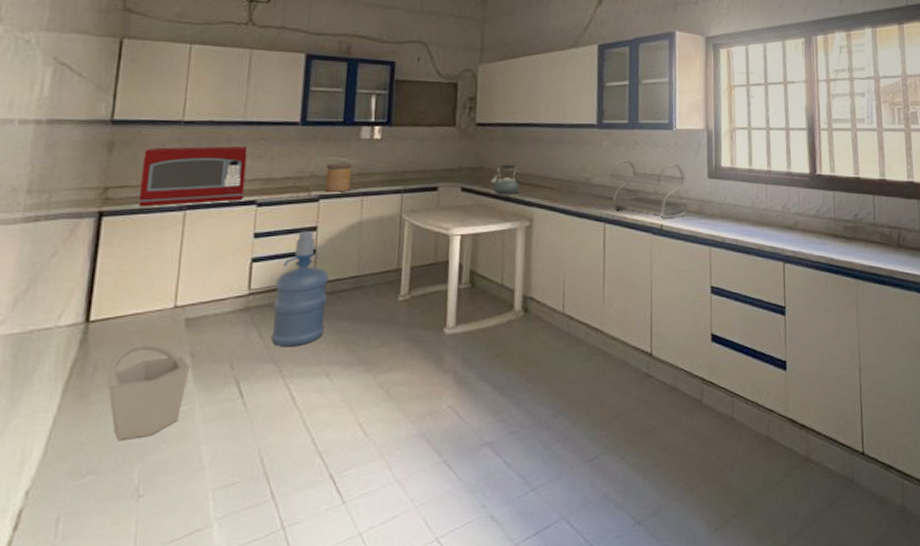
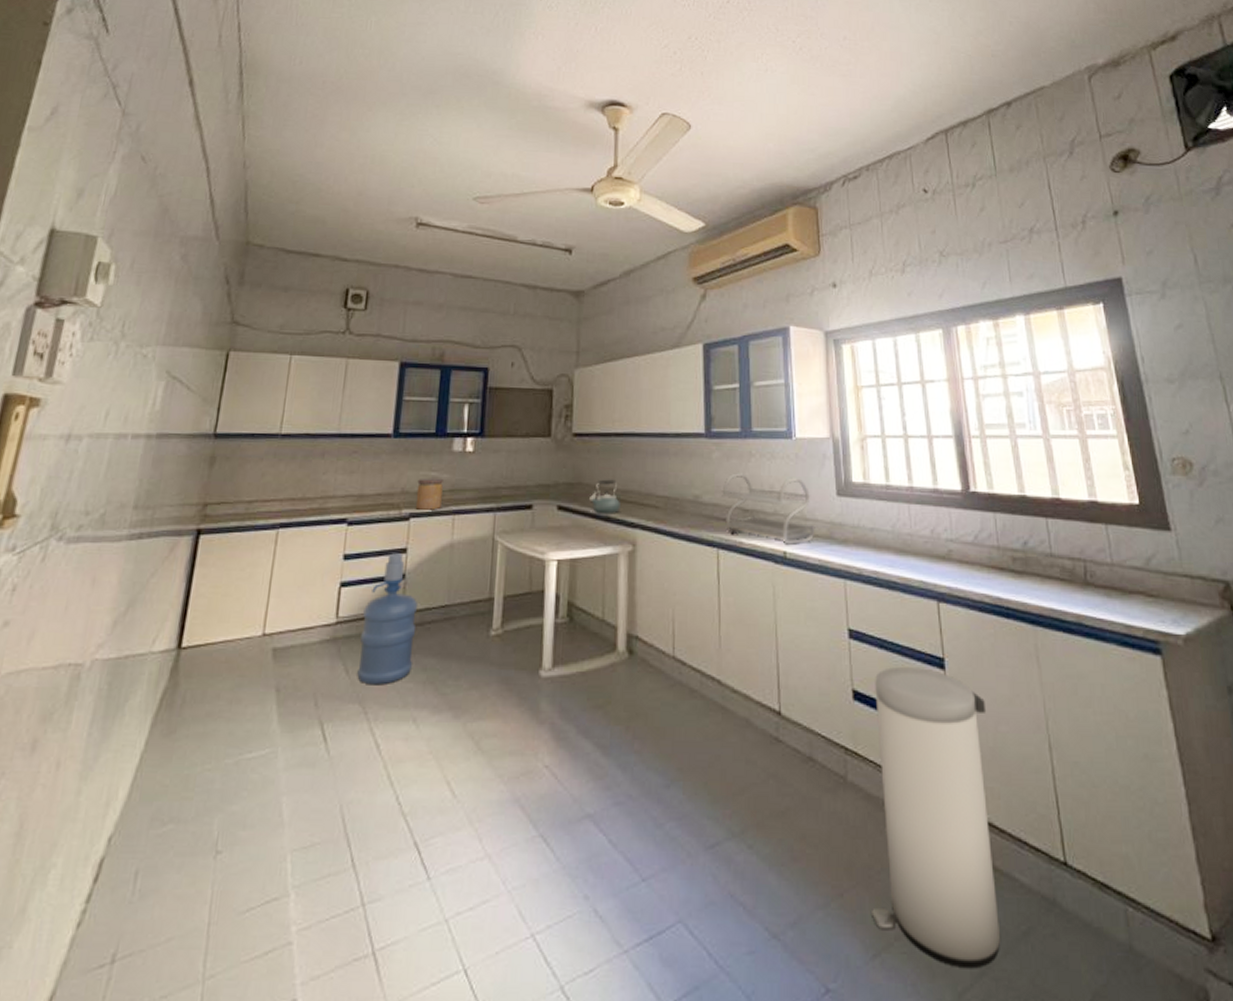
bucket: present [107,342,190,440] -> none [193,674,275,785]
microwave: present [138,145,248,207] -> none [234,459,341,525]
pedal bin: none [716,315,815,533] -> present [872,667,1001,967]

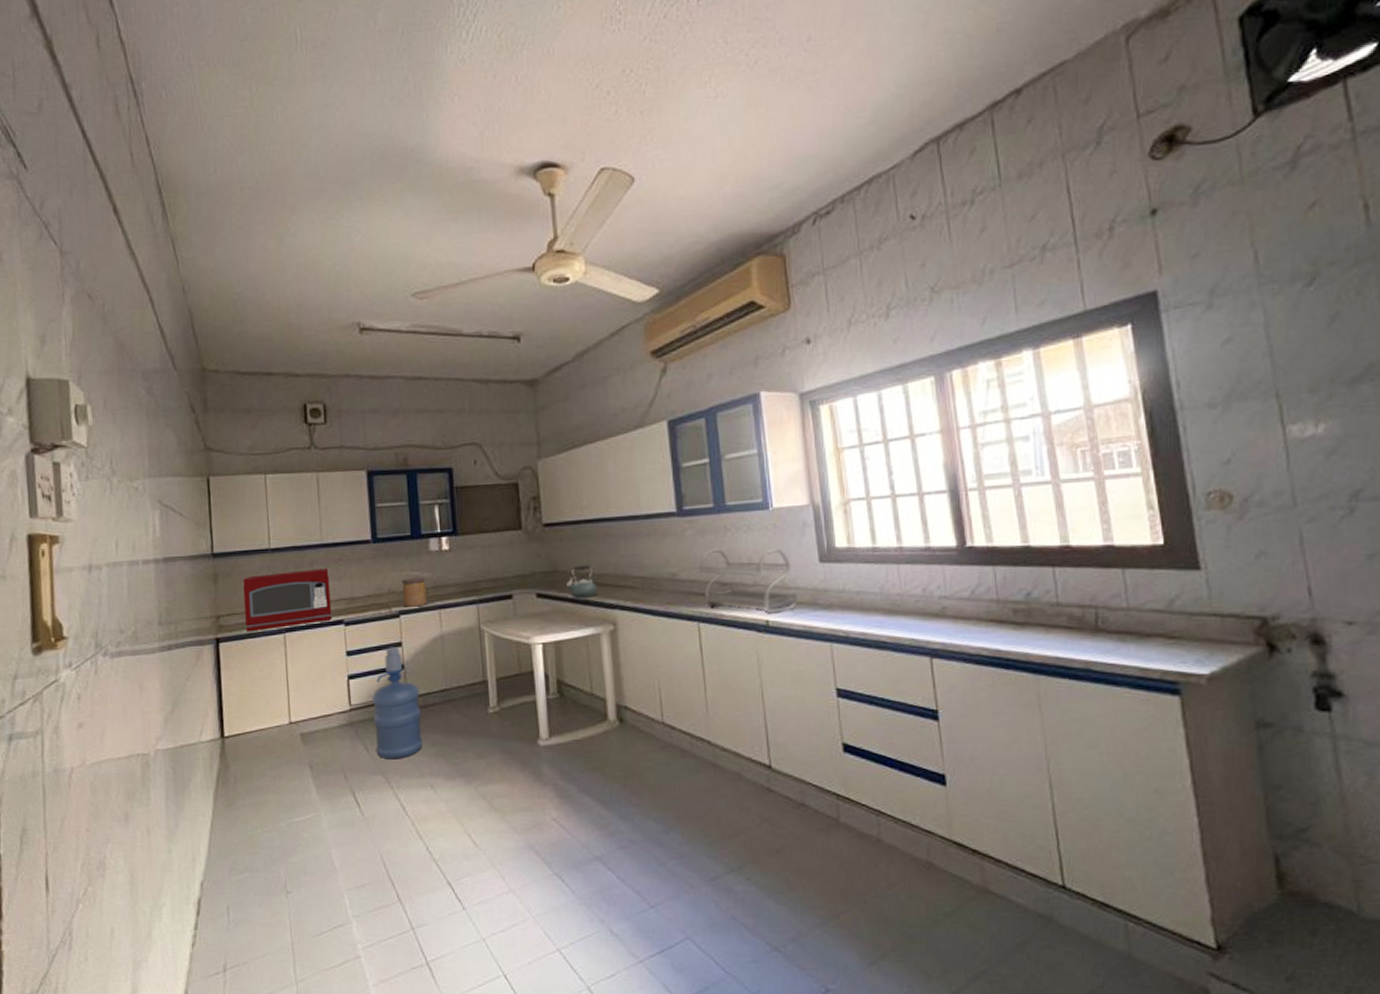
microwave: none [234,459,341,525] -> present [243,567,332,632]
pedal bin: present [872,667,1001,967] -> none [865,720,996,972]

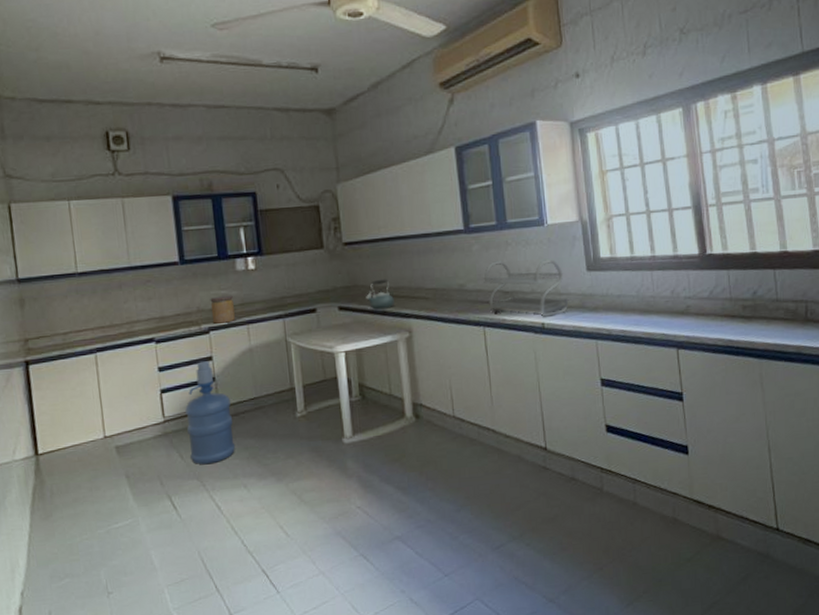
microwave: present [243,567,332,632] -> none [50,289,143,354]

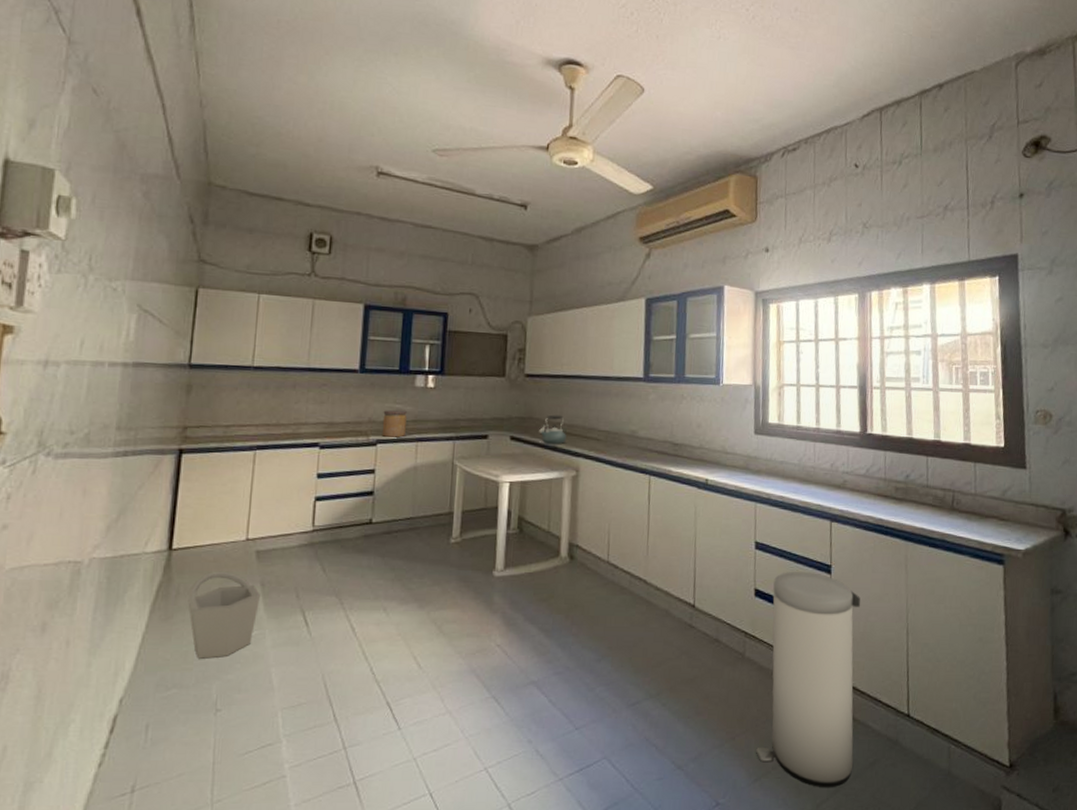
bucket: none [61,468,128,550] -> present [188,571,260,659]
water jug: present [185,361,236,465] -> none [333,473,386,582]
dish rack: present [483,259,569,317] -> none [655,412,734,474]
pedal bin: none [624,402,726,605] -> present [756,572,861,787]

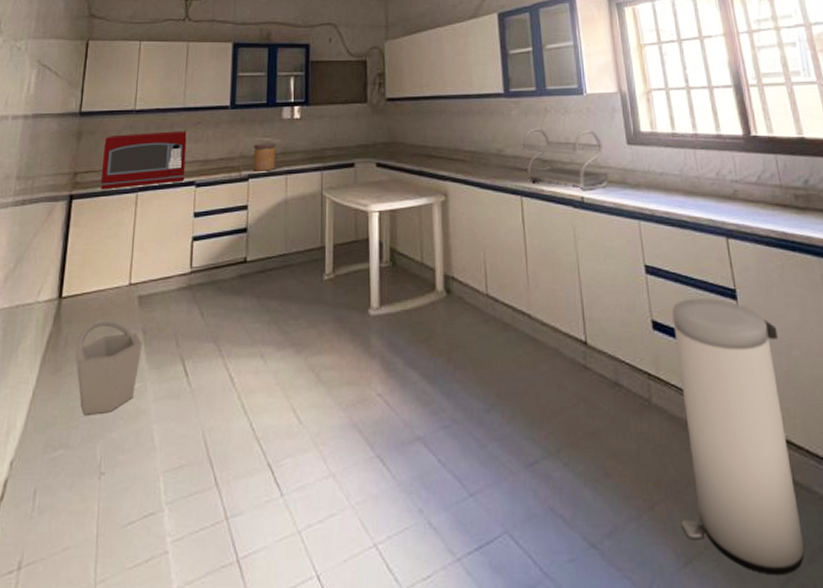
microwave: none [213,390,311,446] -> present [100,130,187,190]
kettle: present [539,415,566,446] -> none [404,138,432,170]
dish rack: none [655,412,734,474] -> present [522,127,609,190]

